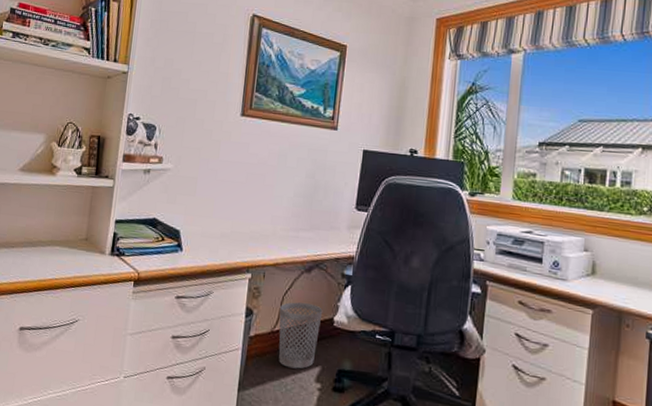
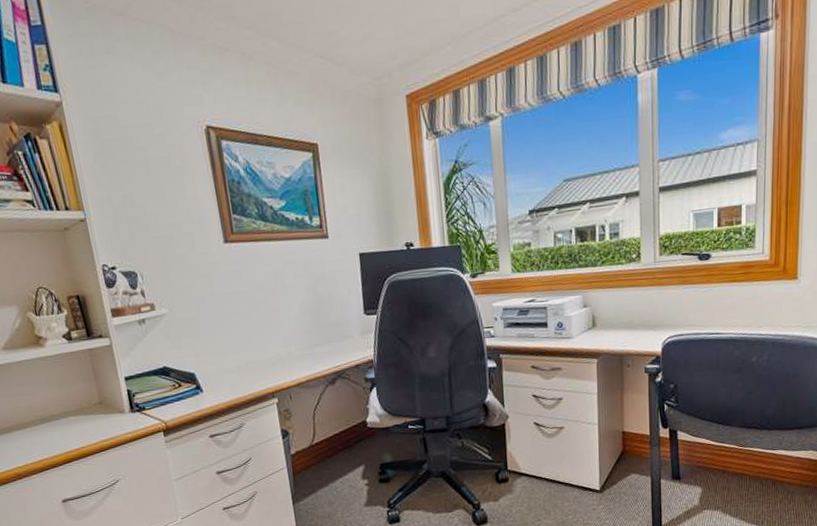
wastebasket: present [278,302,323,369] -> none [313,412,357,473]

